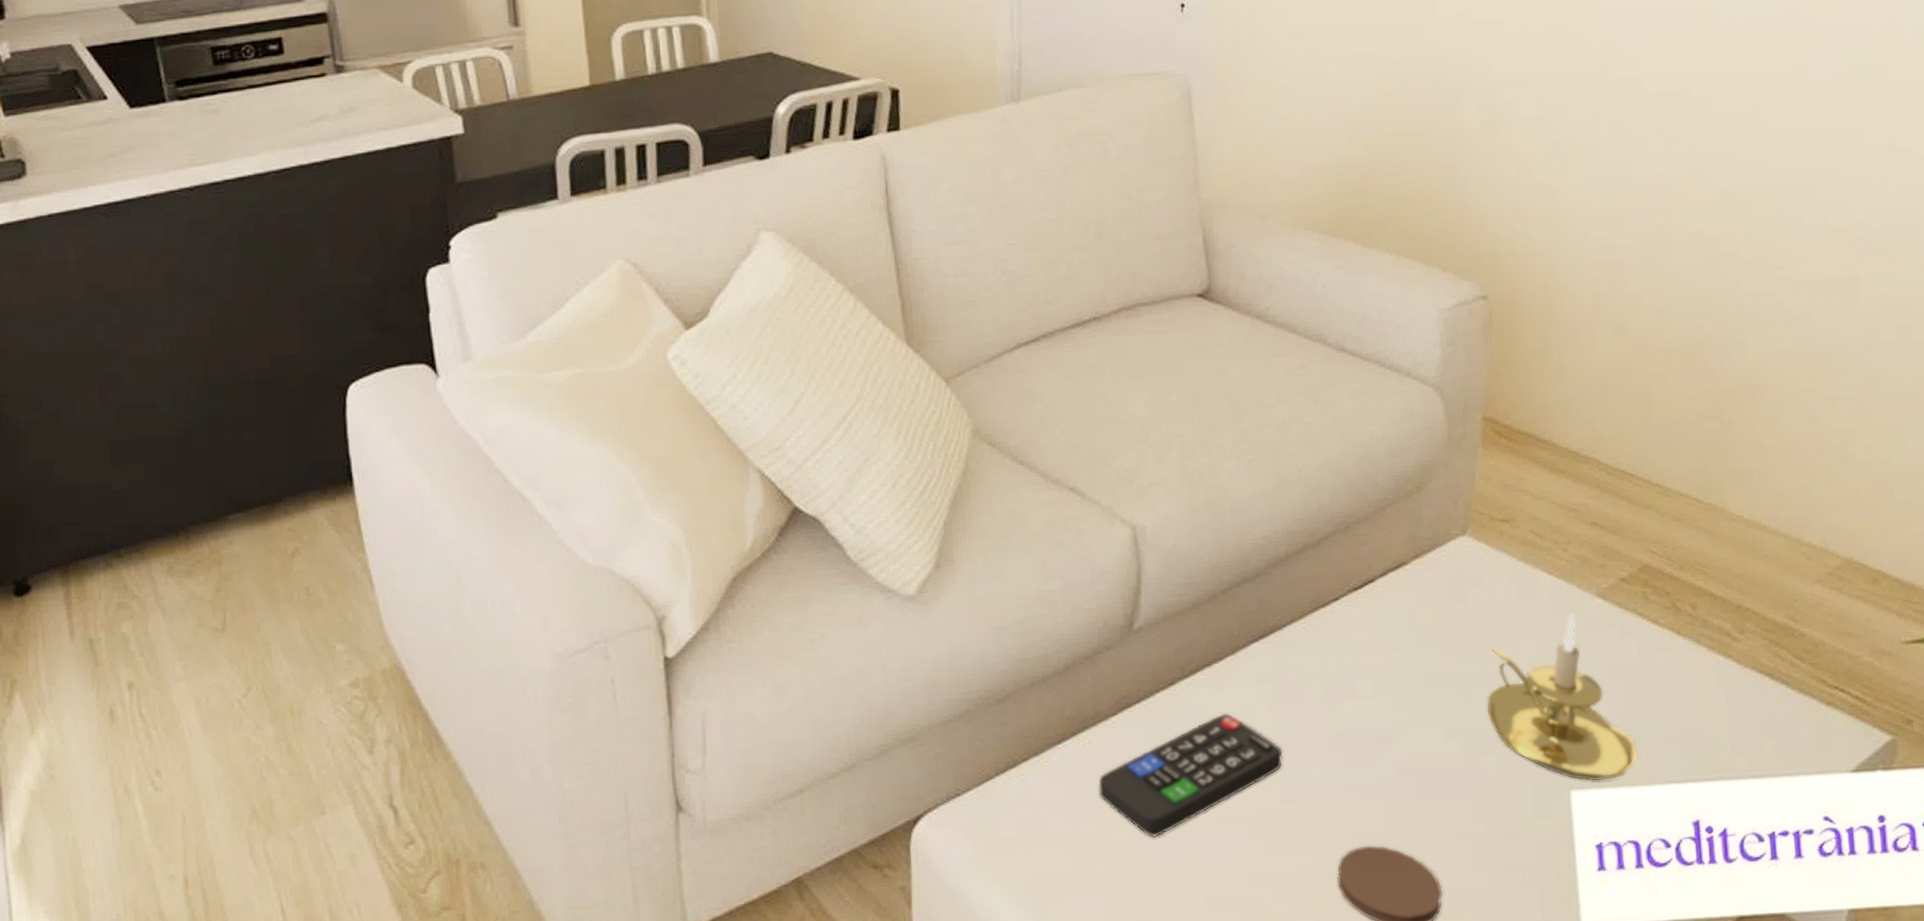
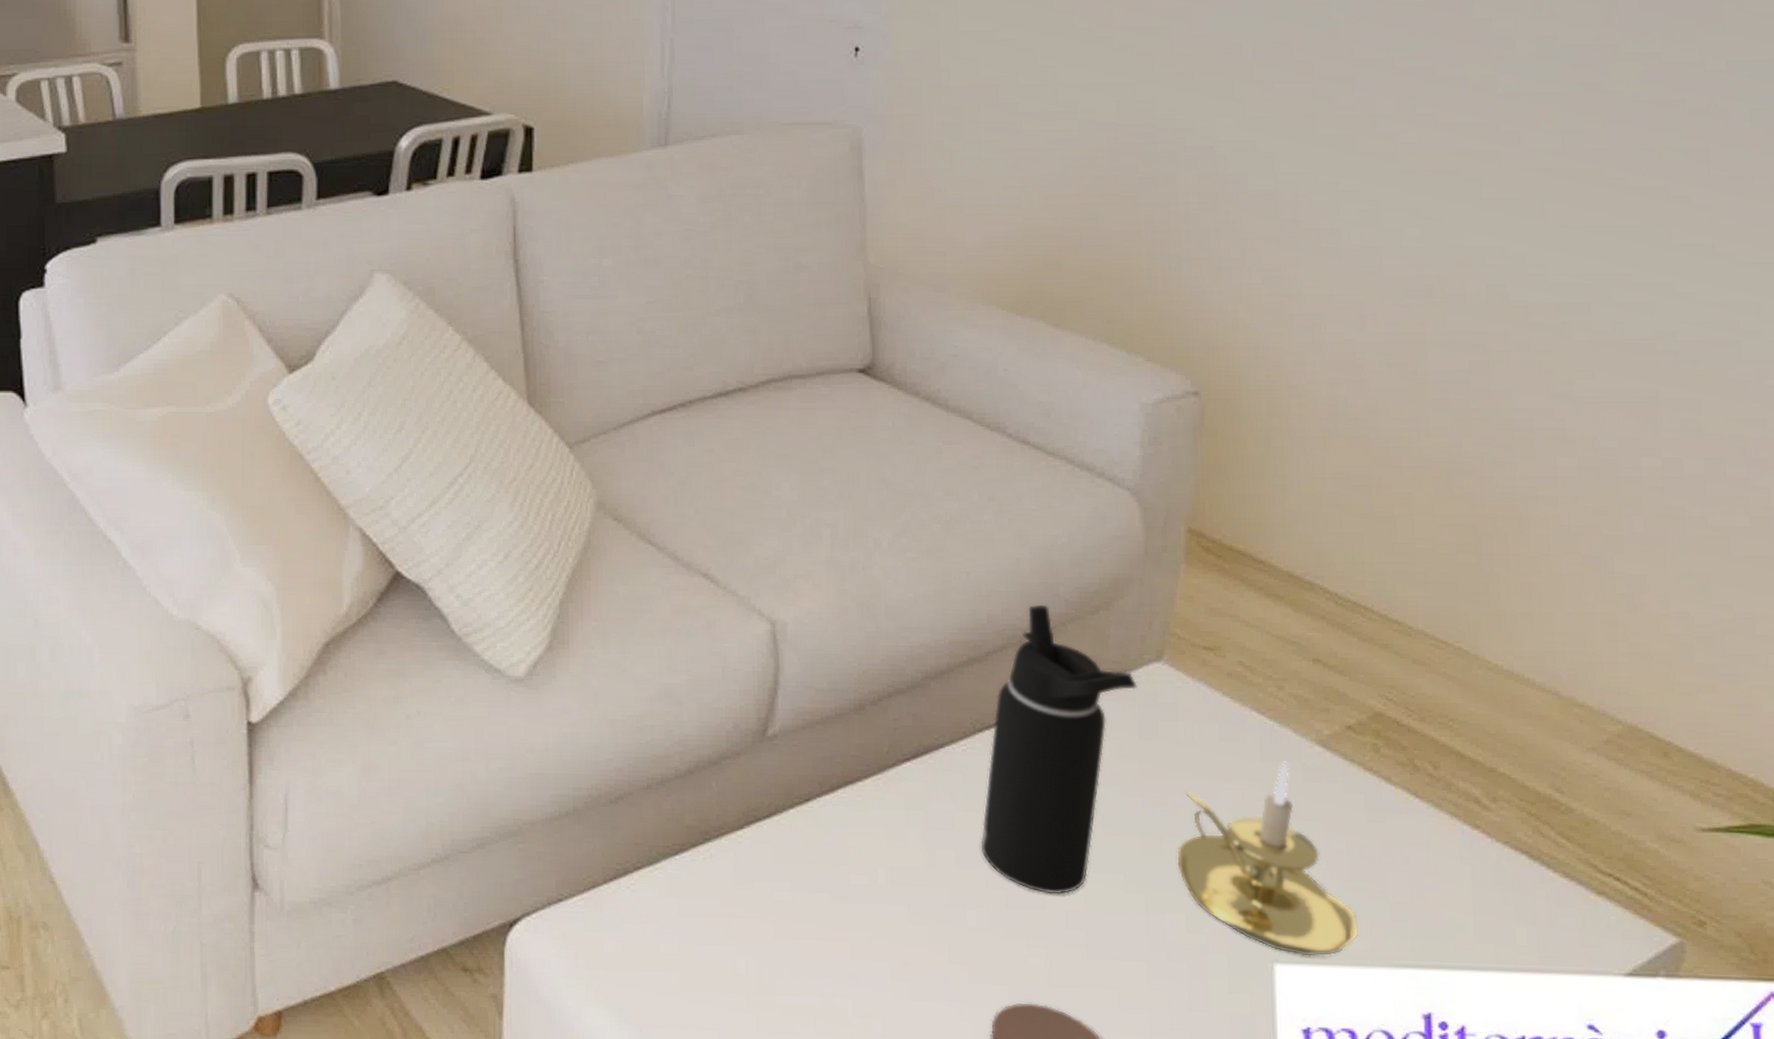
remote control: present [1098,713,1283,837] -> none [718,838,933,968]
water bottle: none [1321,492,1448,748] -> present [980,604,1138,895]

